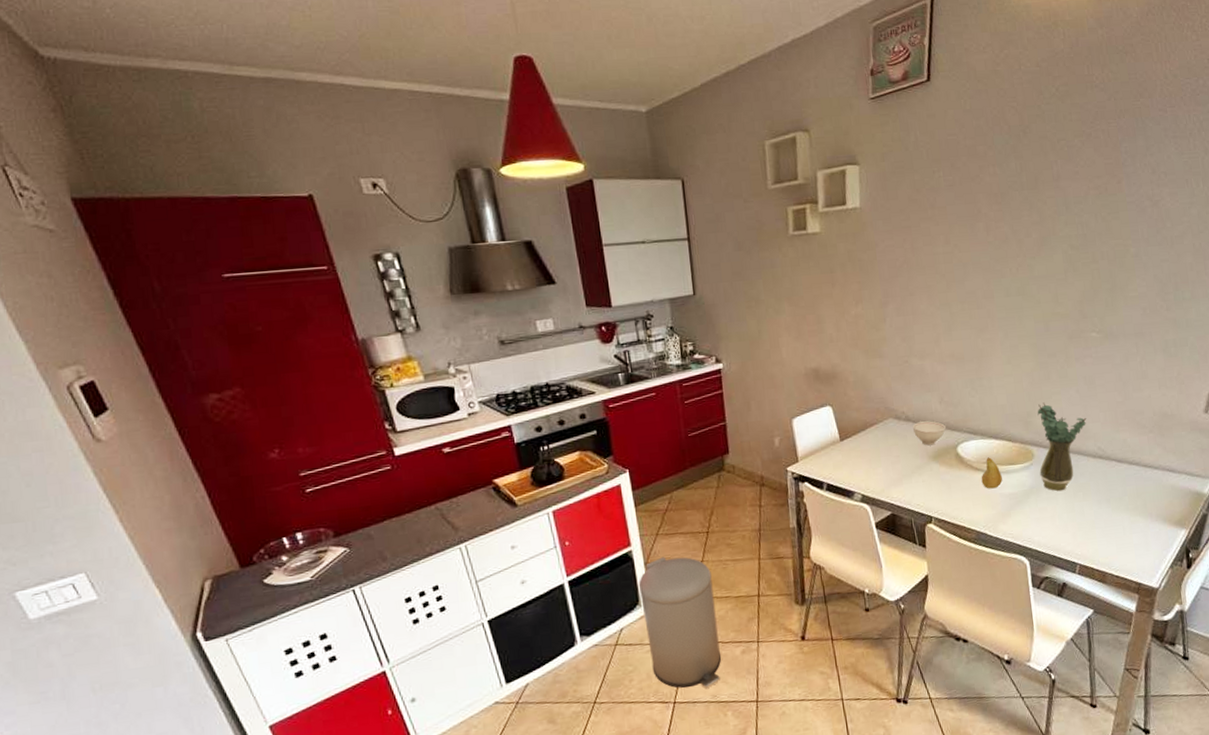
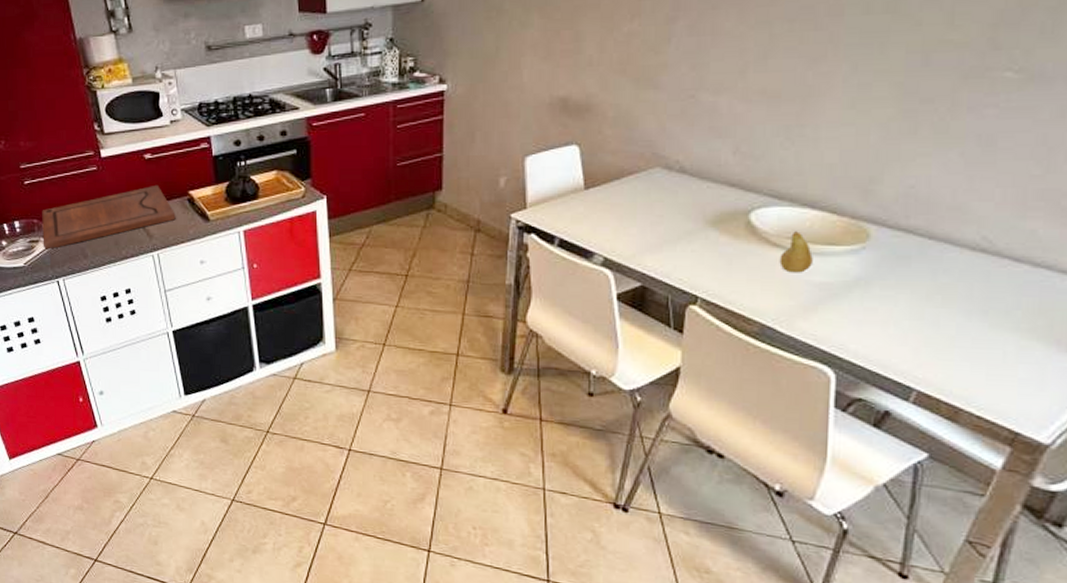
cutting board: none [329,477,482,560] -> present [42,184,176,251]
pedal bin: present [638,556,721,688] -> none [324,295,406,442]
bowl: present [912,421,946,446] -> none [687,175,737,207]
vase: present [1037,402,1087,491] -> none [874,165,971,288]

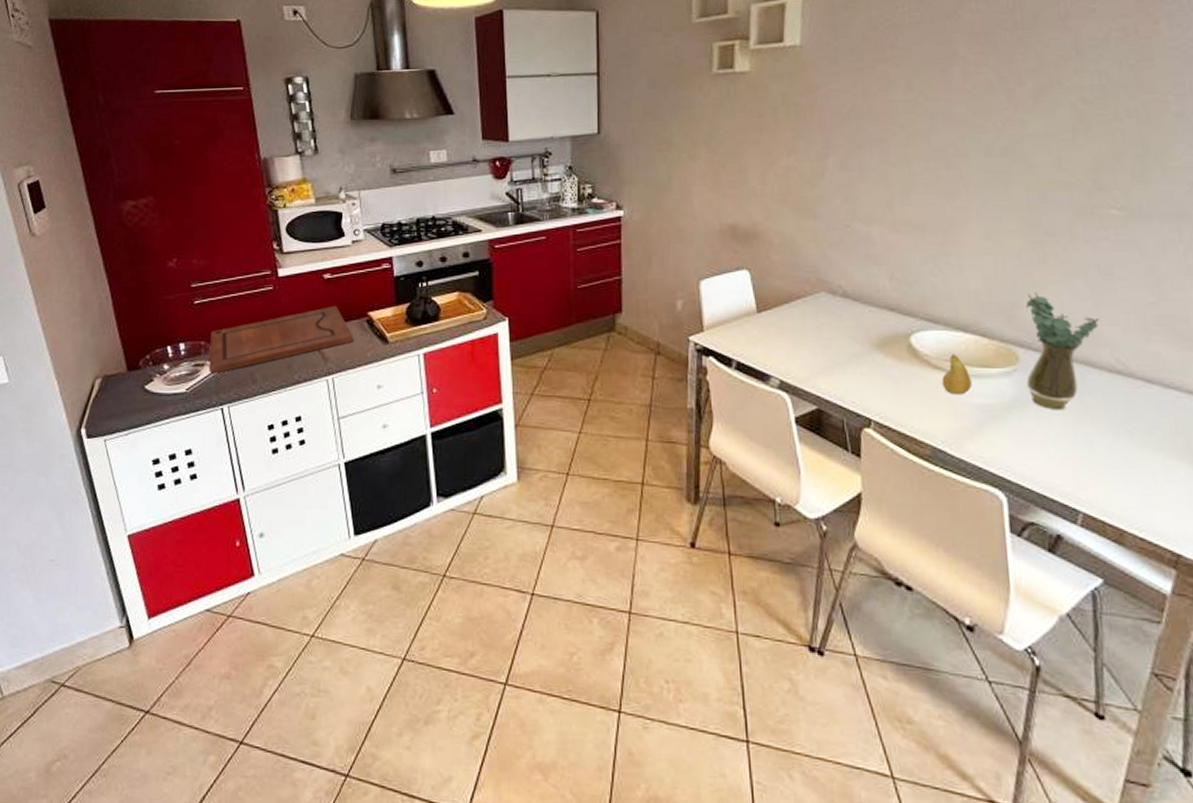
vase: none [874,165,971,288] -> present [1025,292,1100,409]

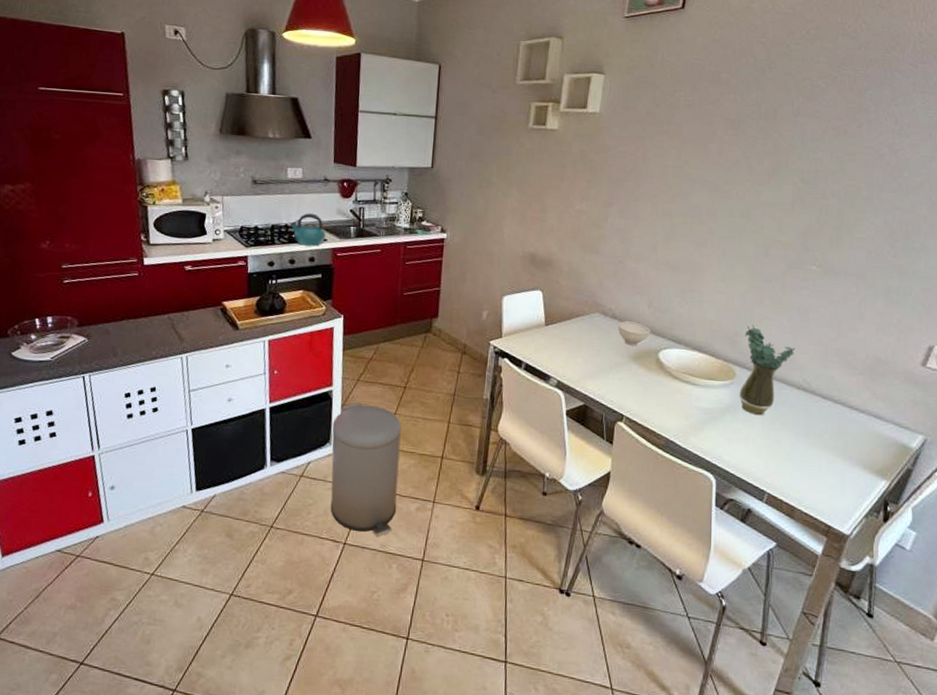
cutting board: present [209,305,353,375] -> none [73,293,208,347]
kettle: none [437,201,480,239] -> present [289,213,326,246]
pedal bin: none [505,421,591,584] -> present [330,402,402,536]
bowl: none [851,300,896,331] -> present [617,321,650,346]
fruit: present [941,354,972,395] -> none [678,368,700,400]

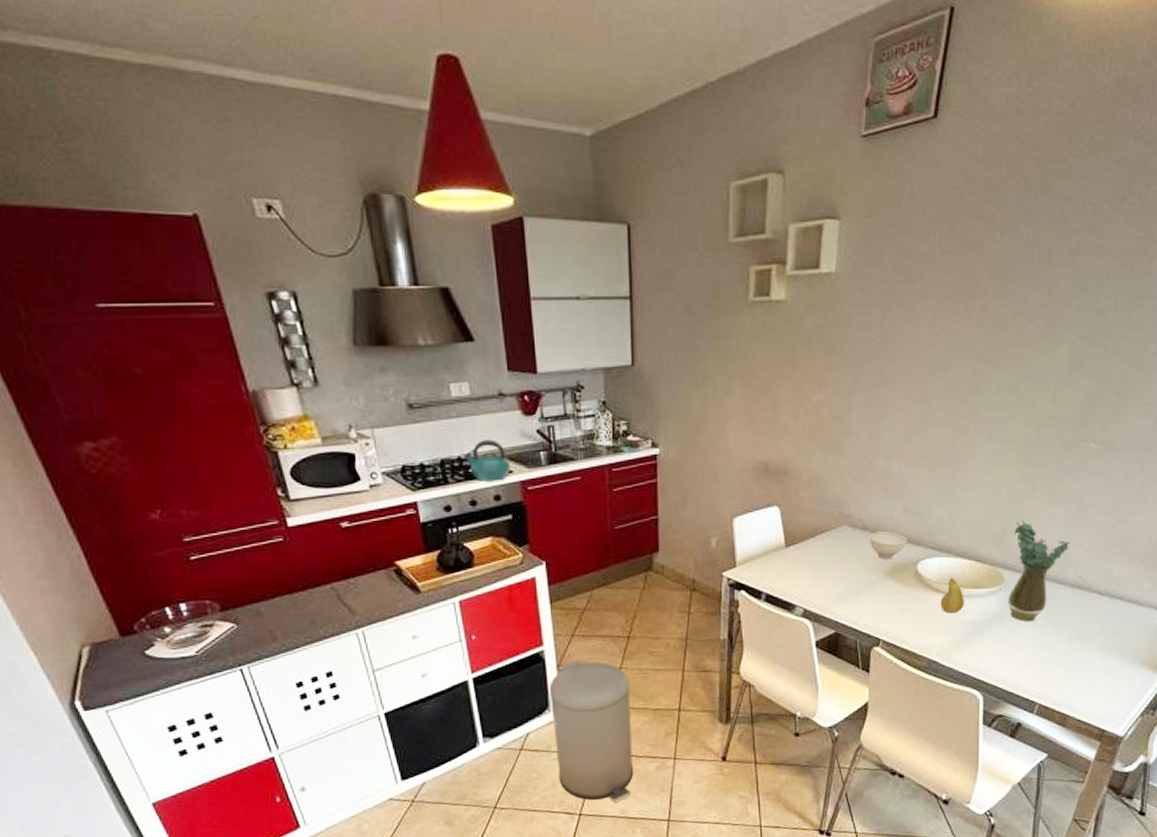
fruit: none [678,368,700,400] -> present [940,578,964,614]

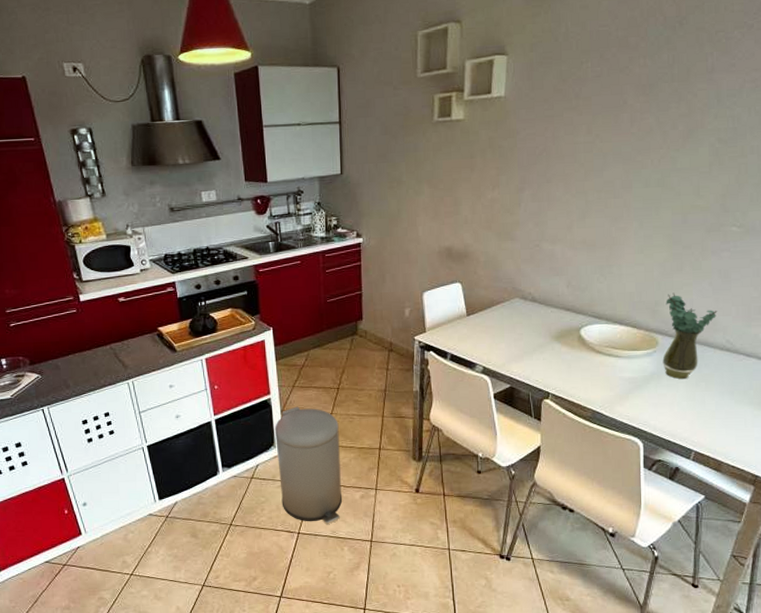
kettle: present [463,440,511,482] -> none [210,233,247,266]
bowl: present [869,532,907,560] -> none [537,303,571,326]
fruit: present [940,578,964,614] -> none [602,341,623,372]

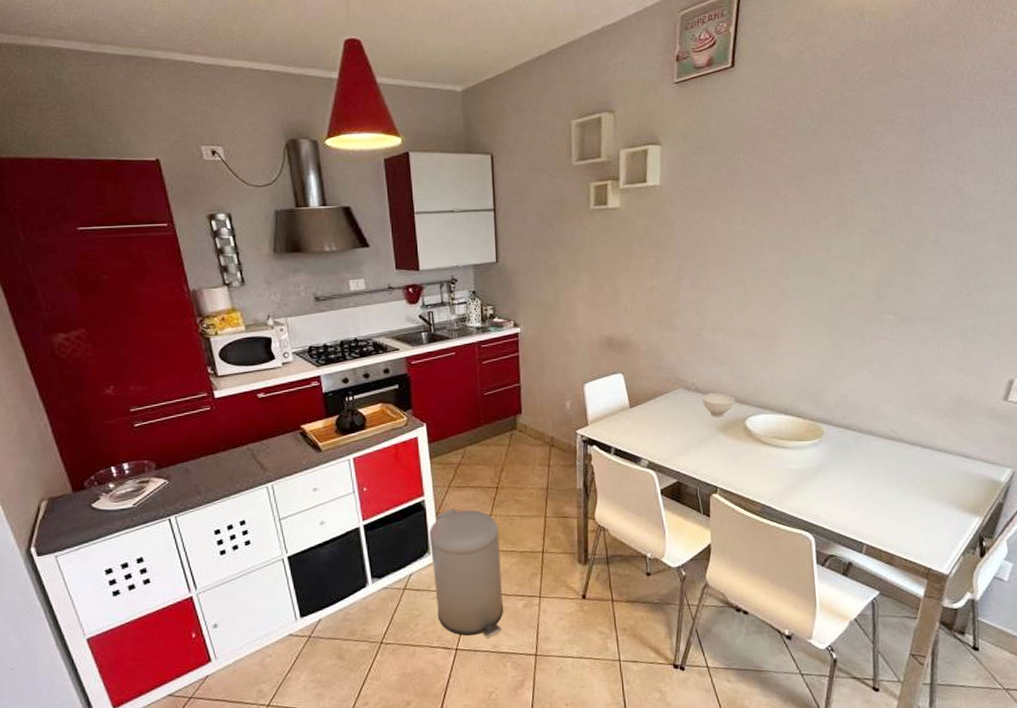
bowl: none [537,303,571,326] -> present [701,393,735,417]
vase: present [662,292,717,379] -> none [828,381,879,469]

